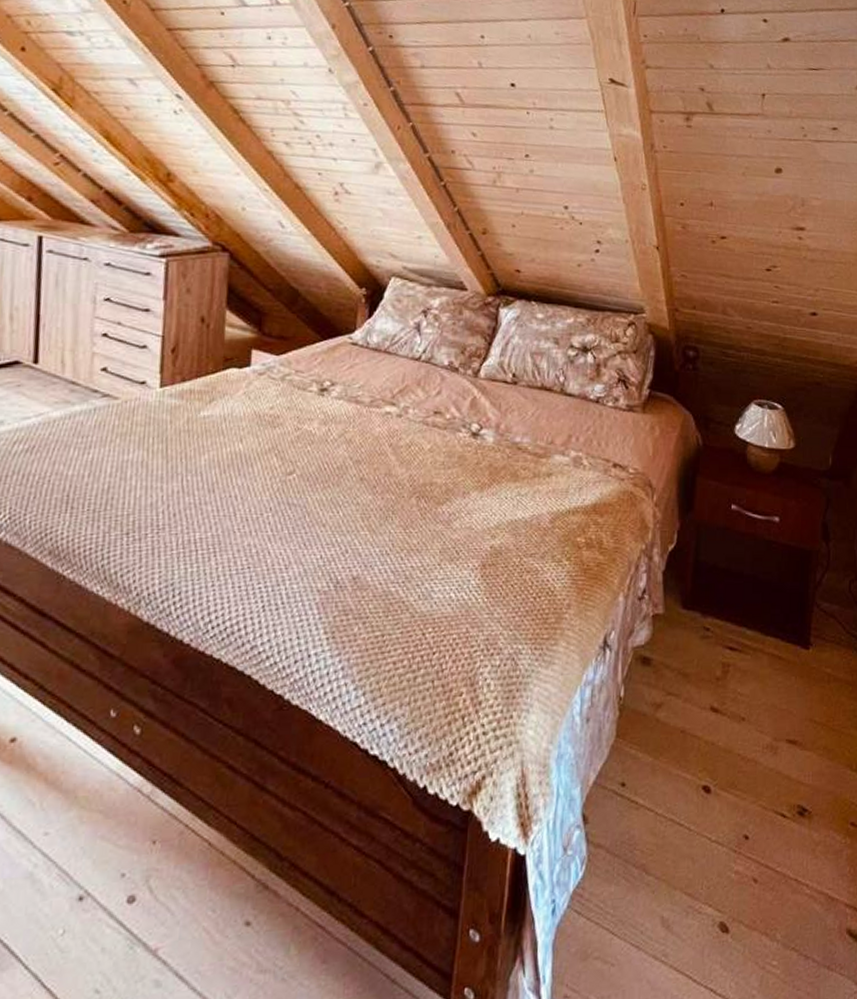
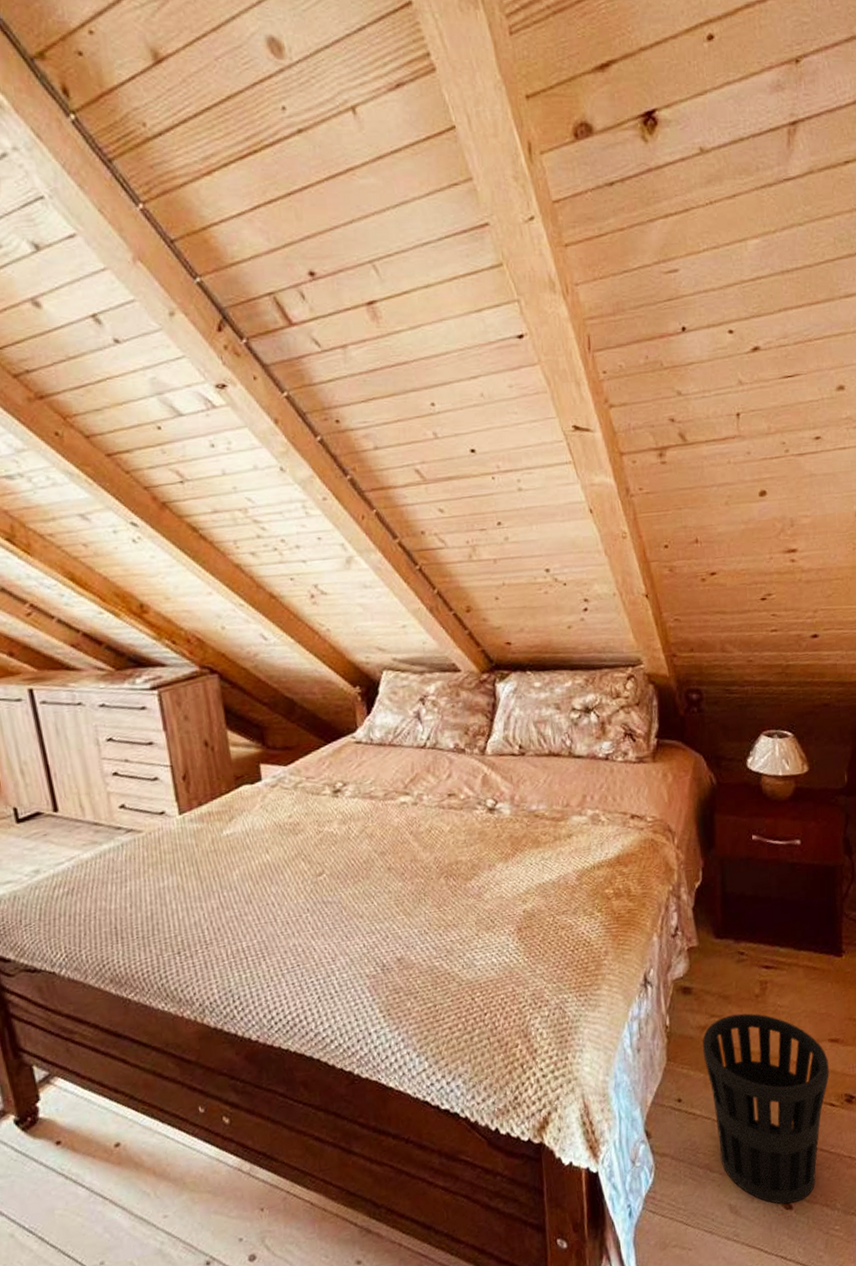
wastebasket: none [654,695,784,926] -> present [702,1013,830,1204]

